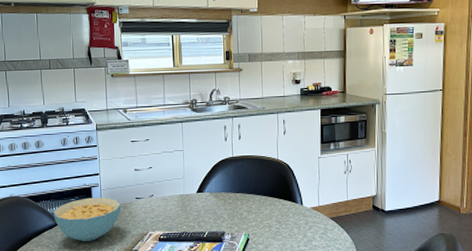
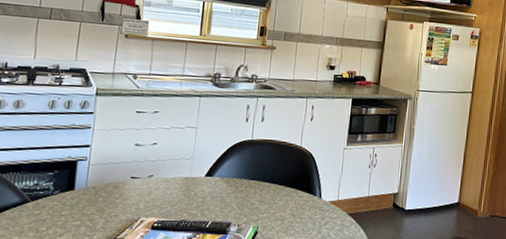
cereal bowl: present [53,197,122,241] -> none [21,172,112,225]

